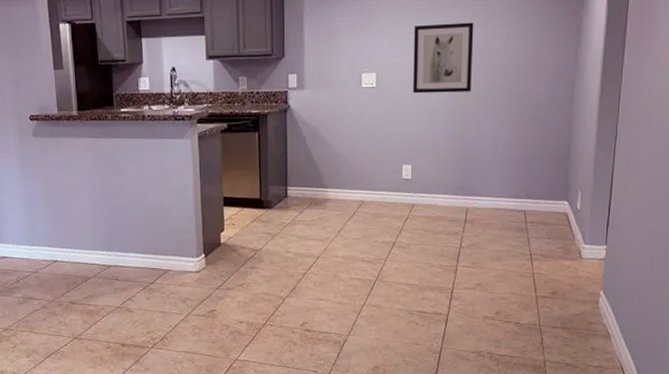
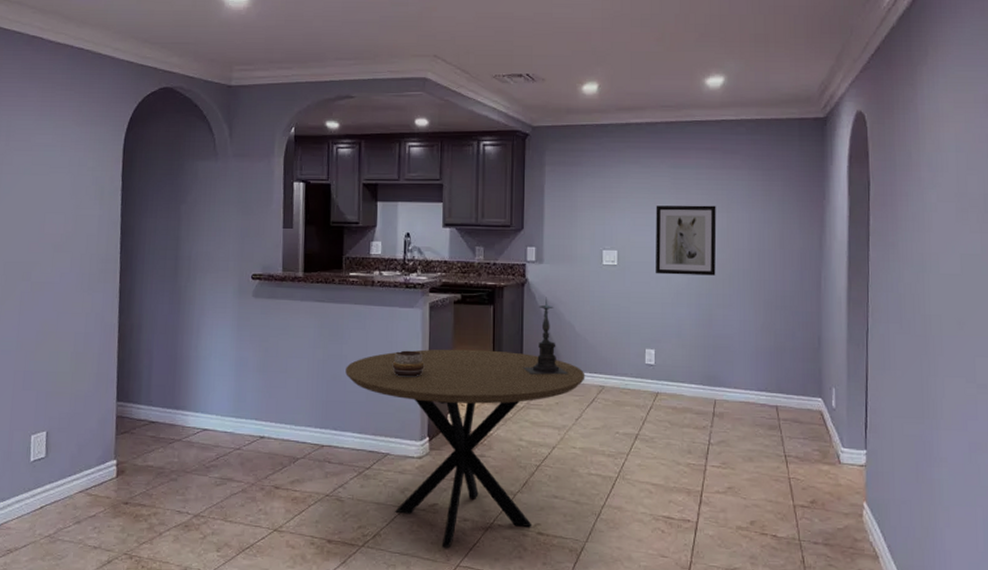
dining table: none [125,174,346,346] -> present [345,349,585,548]
decorative bowl: none [167,178,197,202] -> present [392,350,425,377]
candle holder: none [288,121,331,194] -> present [523,297,569,375]

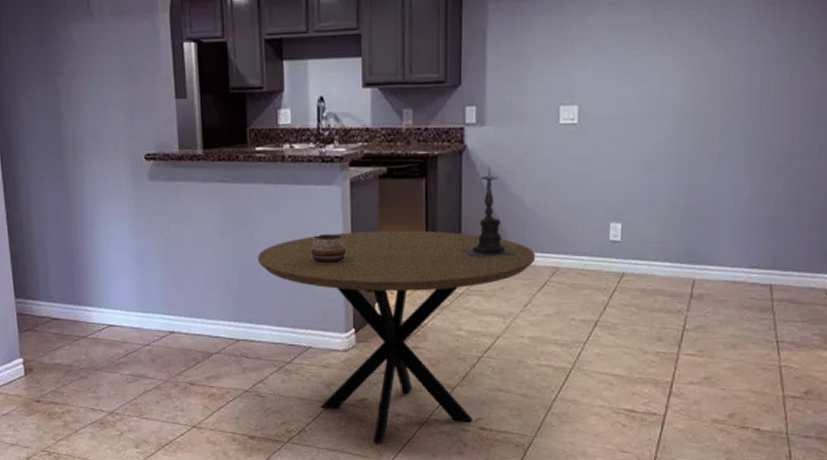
wall art: present [656,205,717,276] -> none [626,41,709,133]

